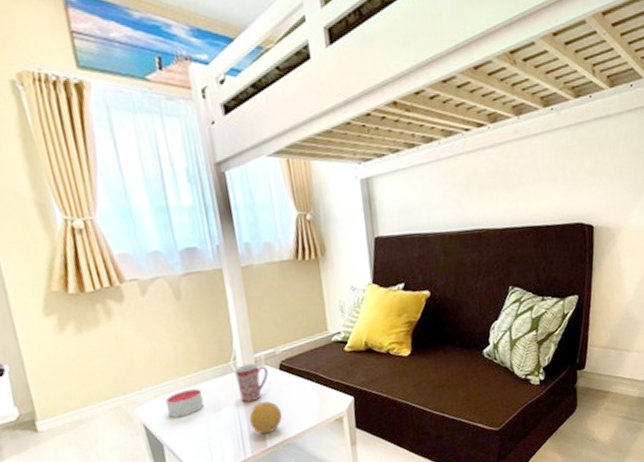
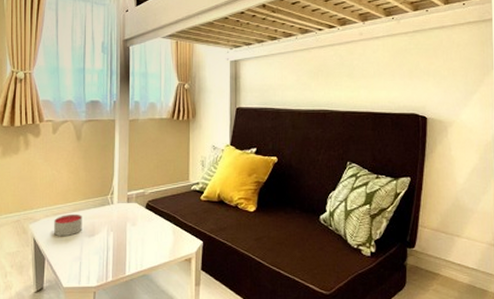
mug: present [234,363,269,403] -> none [110,199,136,233]
fruit: present [249,401,283,434] -> none [115,234,142,263]

